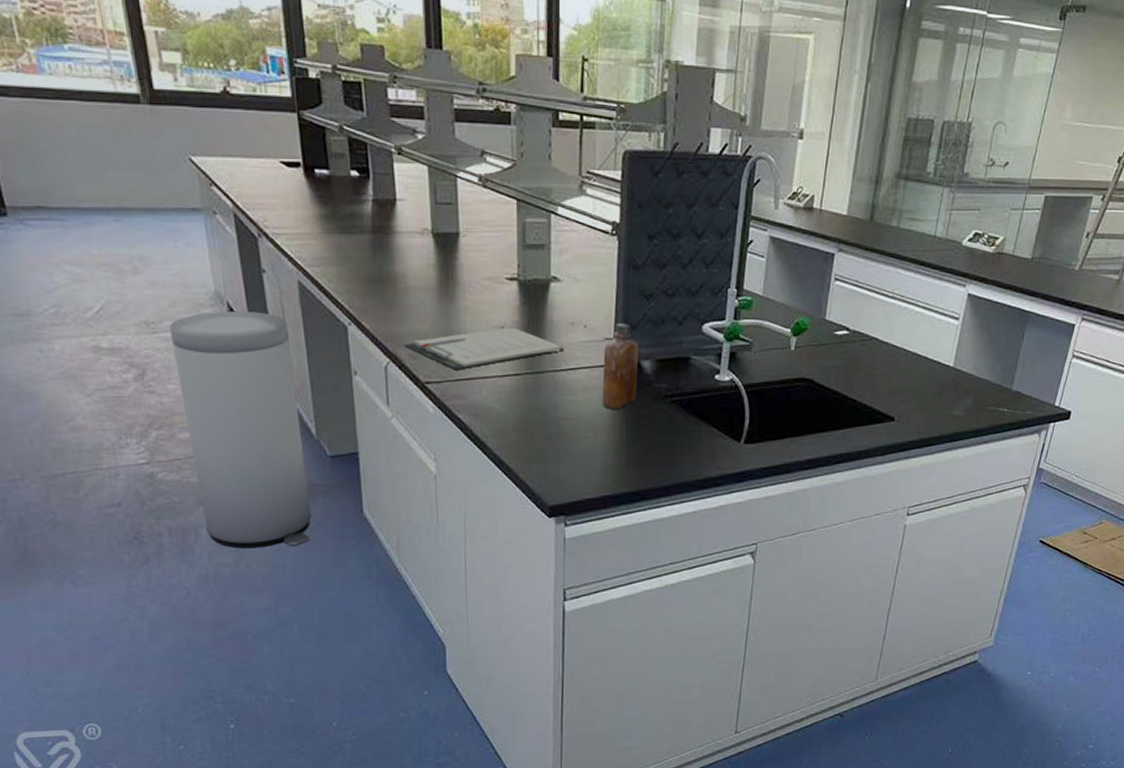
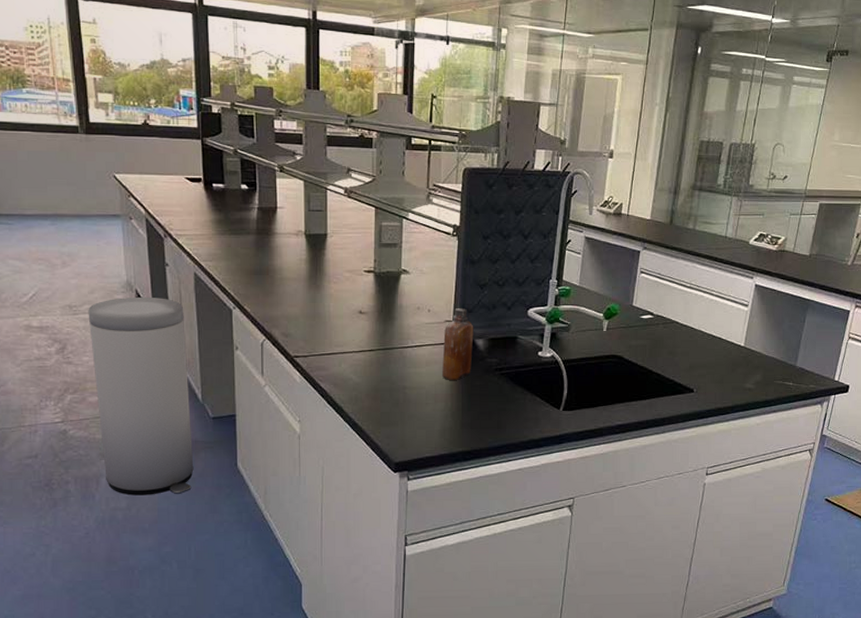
clipboard: present [404,326,565,370] -> none [278,310,412,346]

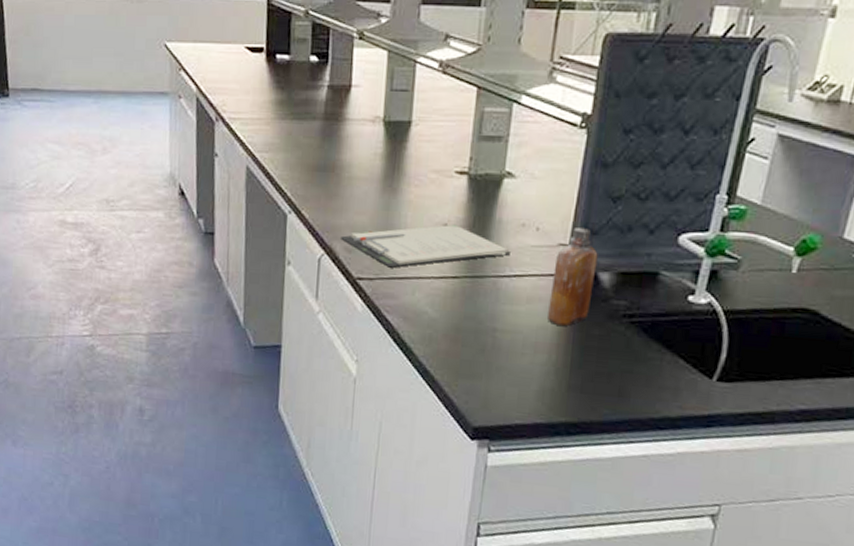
pedal bin: present [88,296,194,496] -> none [125,192,232,436]
clipboard: none [278,310,412,346] -> present [341,224,512,268]

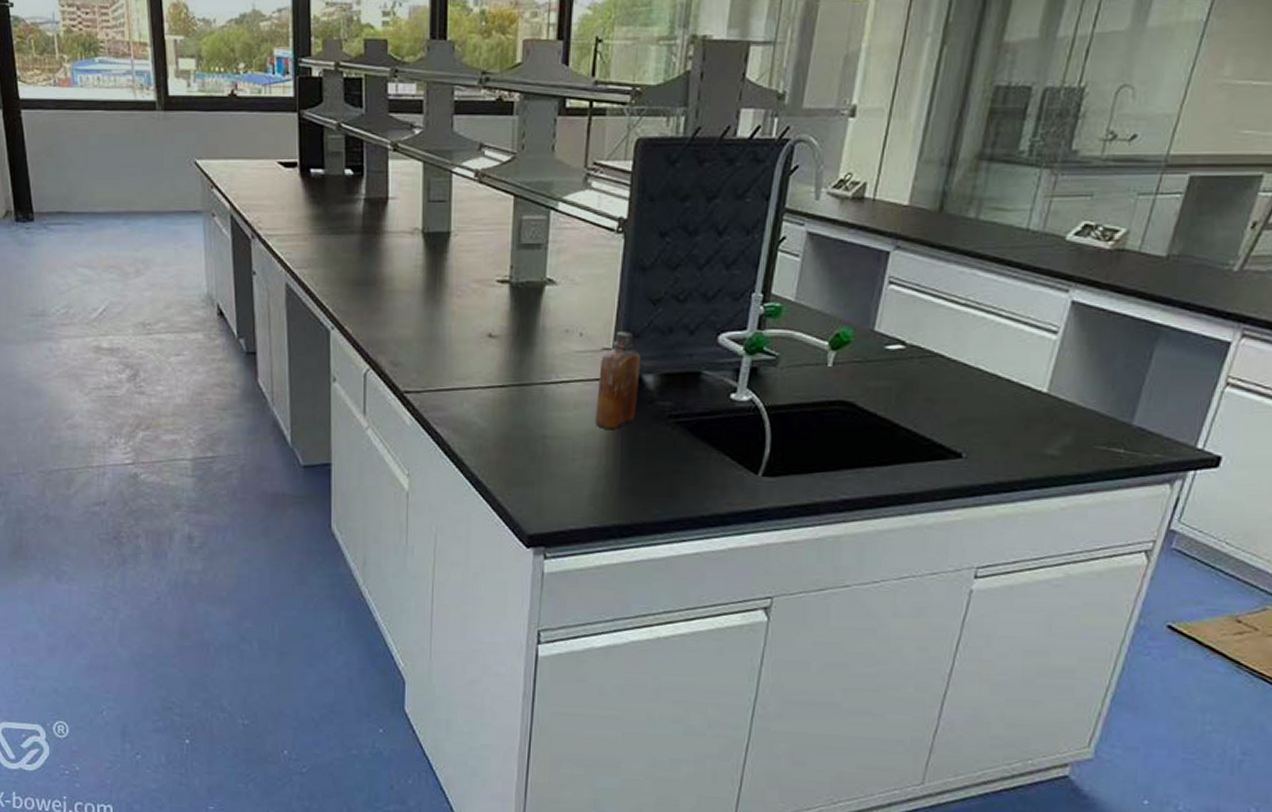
clipboard: present [341,224,512,268] -> none [386,333,557,380]

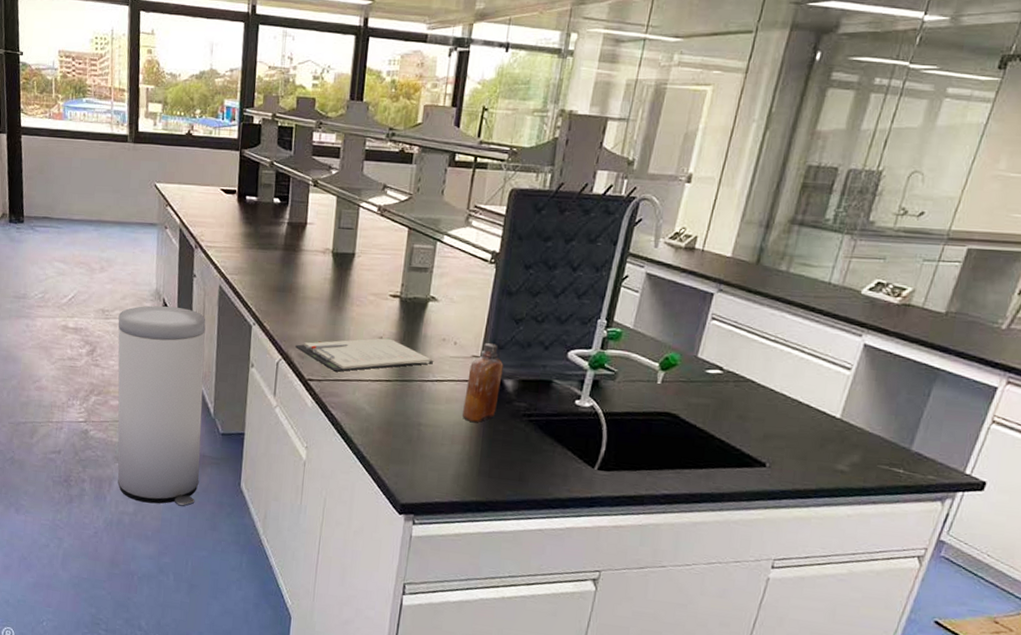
pedal bin: none [163,313,280,559] -> present [117,305,206,507]
clipboard: none [386,333,557,380] -> present [296,337,434,372]

